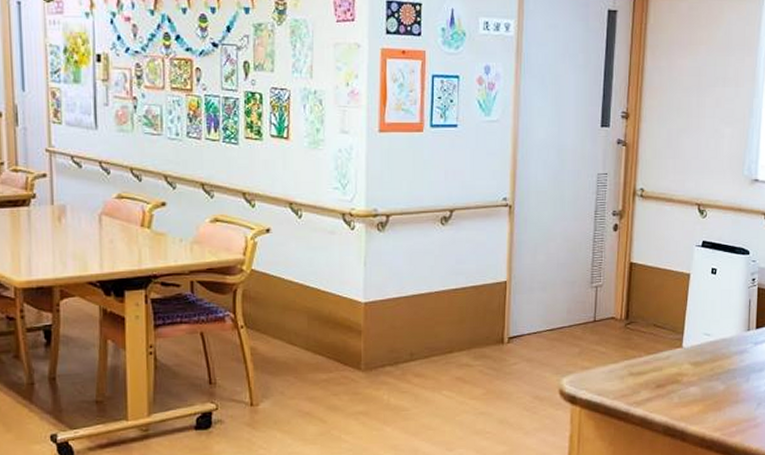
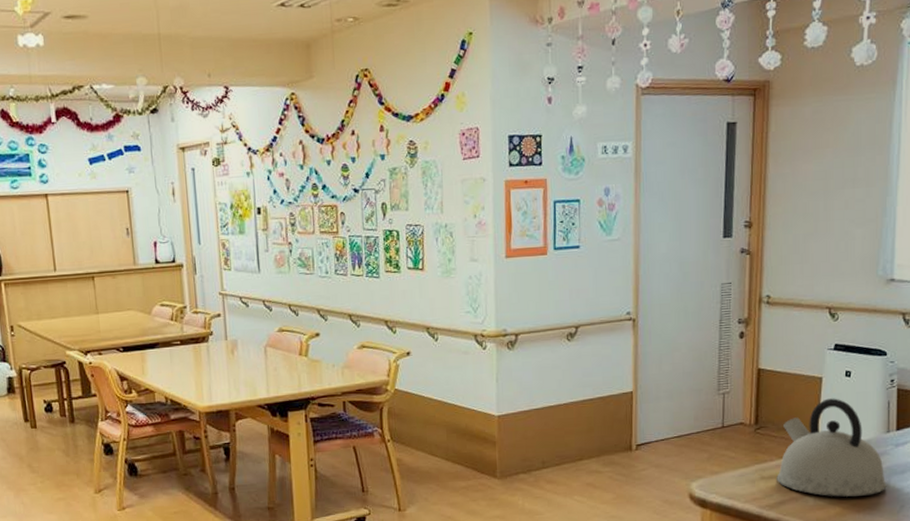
kettle: none [644,295,746,394] -> present [777,398,887,497]

